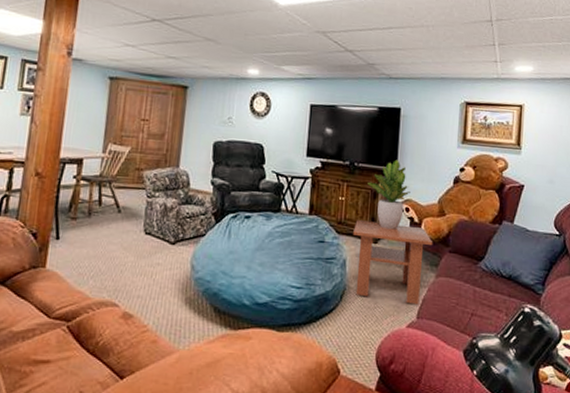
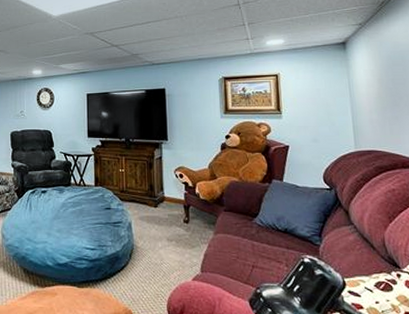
coffee table: present [353,220,433,305] -> none [135,188,209,260]
potted plant: present [367,160,410,230] -> none [143,133,182,194]

